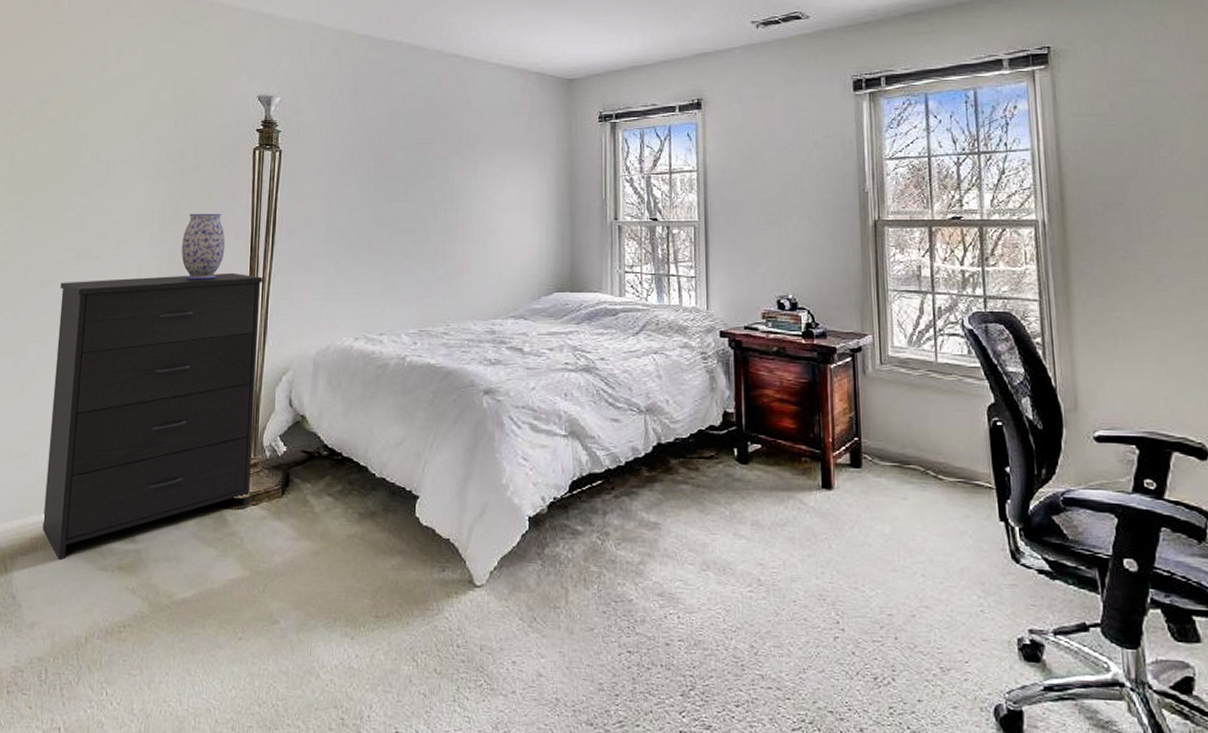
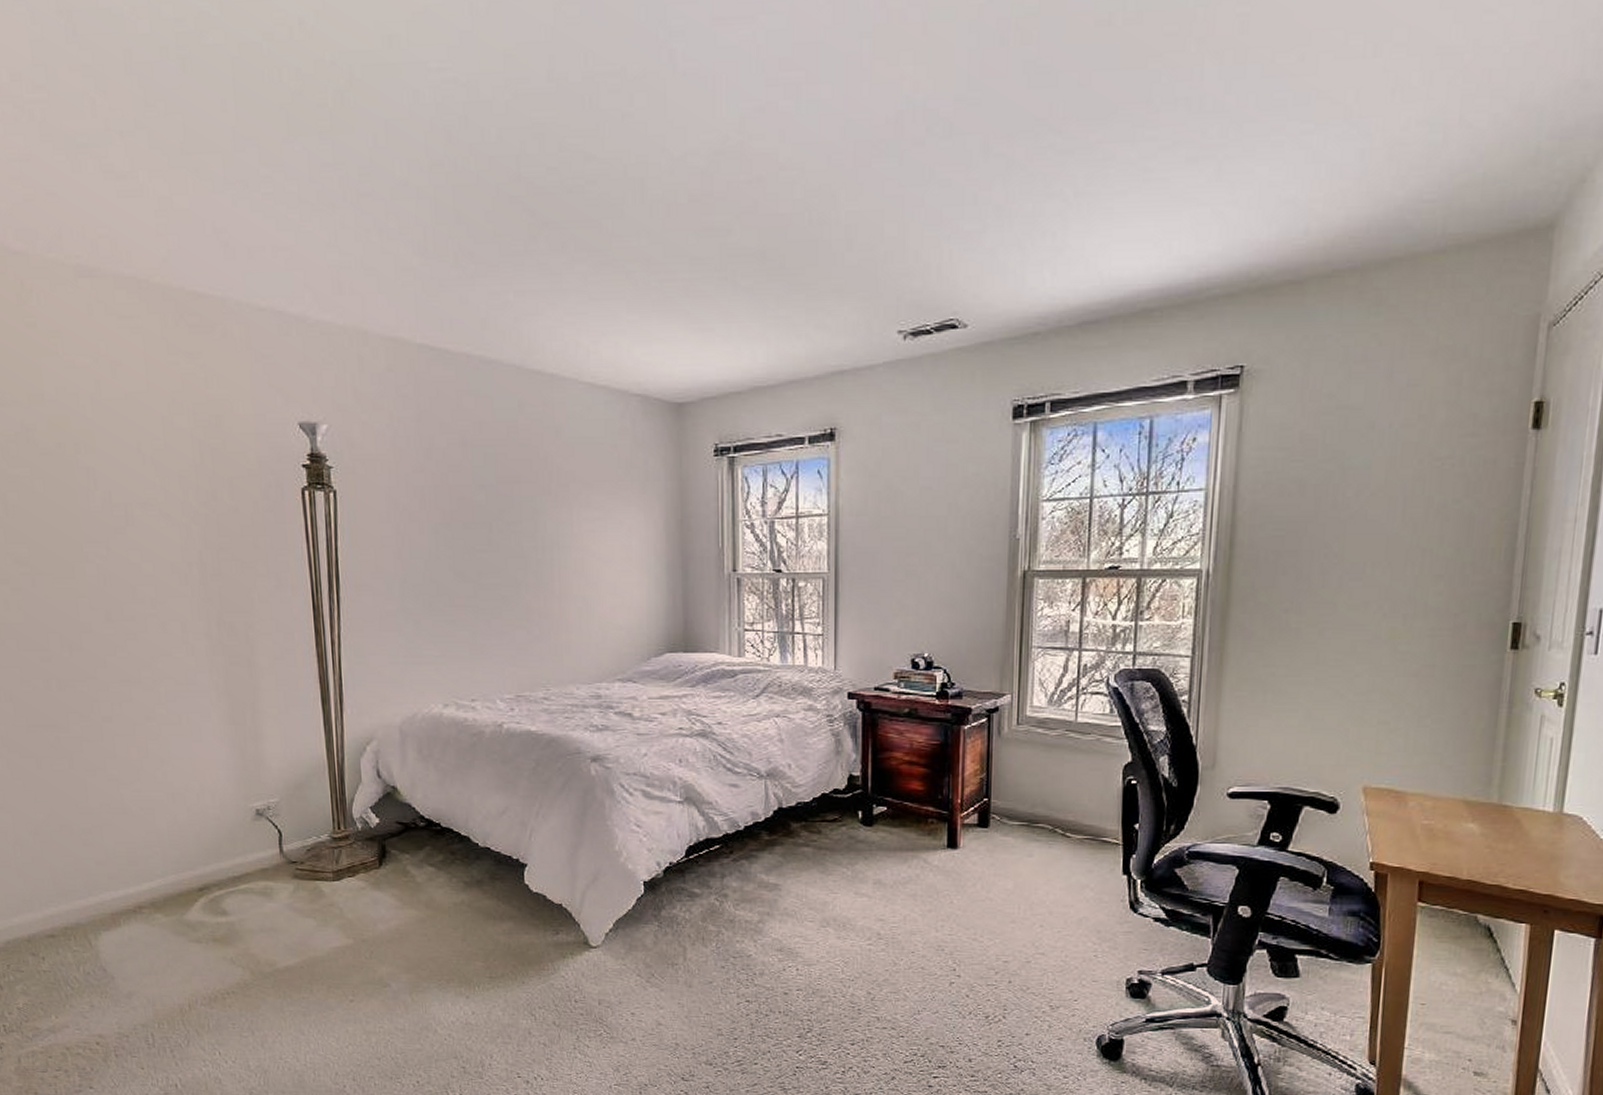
dresser: present [42,272,262,560] -> none [93,634,345,933]
vase: present [181,213,226,280] -> none [230,566,283,643]

